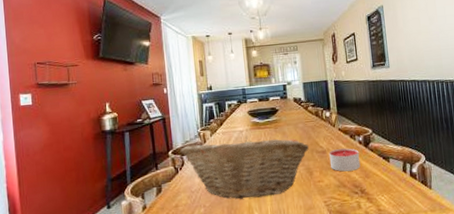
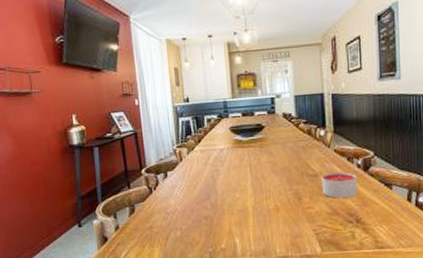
fruit basket: present [180,135,309,199] -> none [154,155,298,223]

